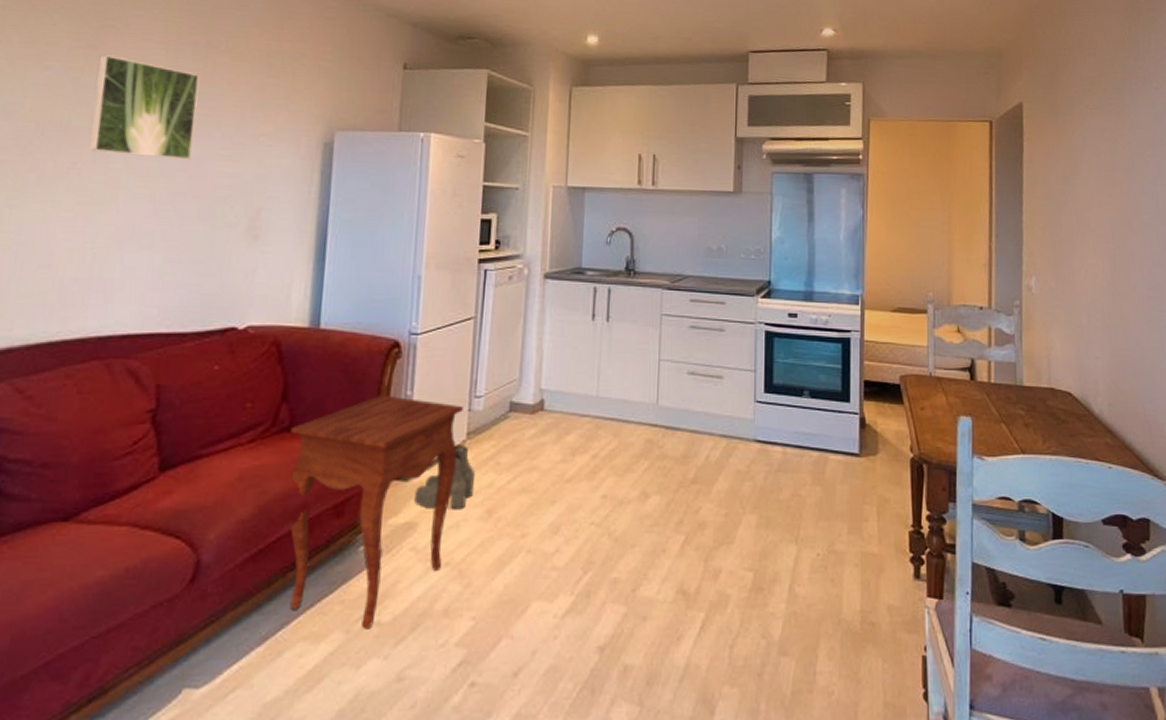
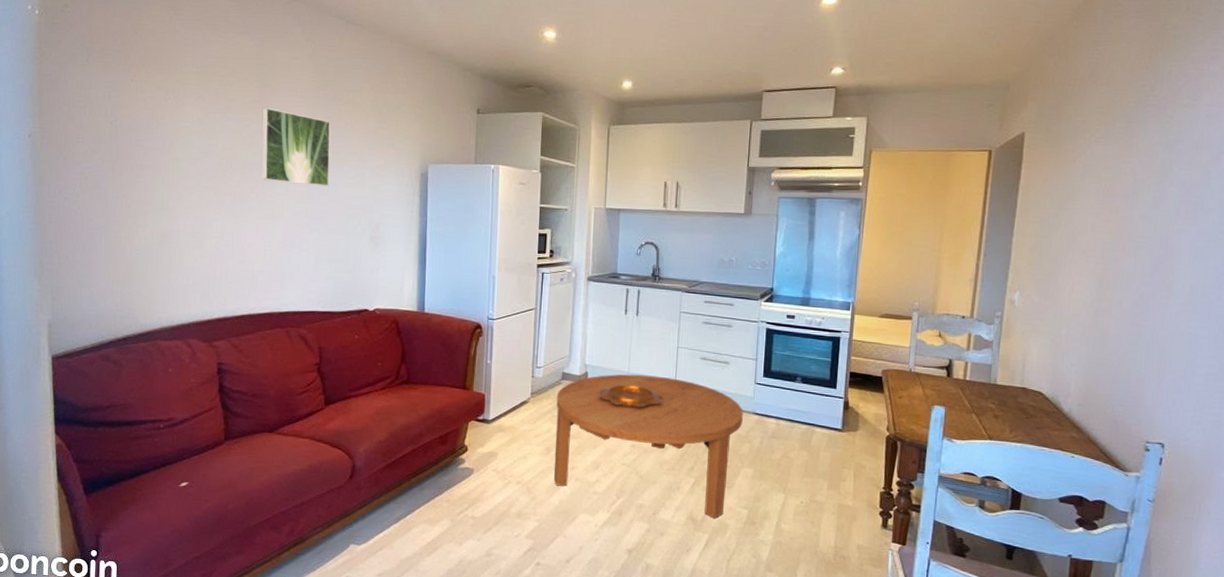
side table: present [289,395,463,630] -> none [408,362,528,520]
boots: present [415,446,476,510] -> none [495,402,538,446]
coffee table: none [497,399,742,589] -> present [554,374,743,518]
decorative bowl: none [557,413,643,443] -> present [598,384,663,407]

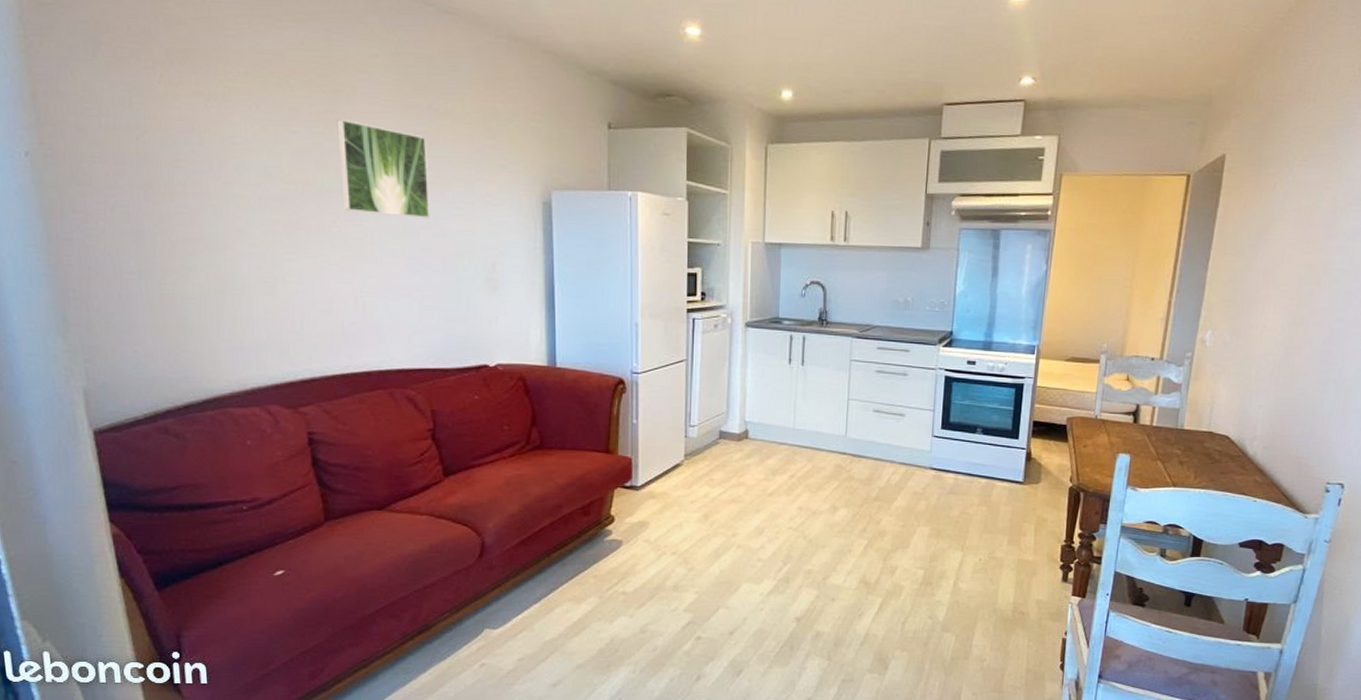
coffee table: present [554,374,743,518] -> none [713,430,920,581]
decorative bowl: present [598,384,663,407] -> none [760,442,833,466]

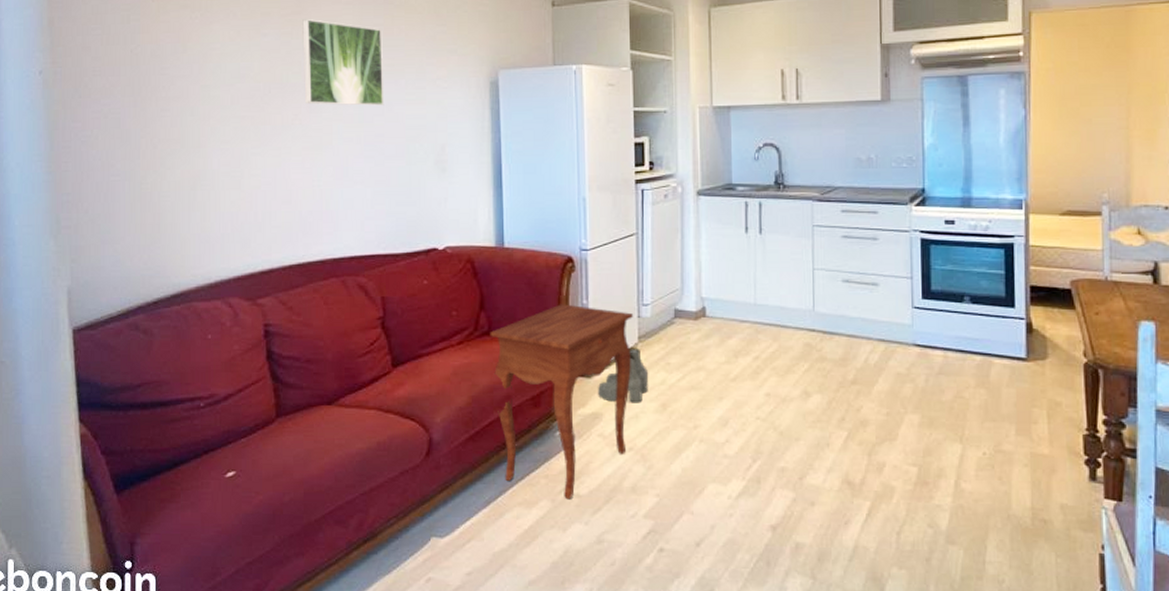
side table: none [542,422,680,596] -> present [490,304,633,500]
boots: none [645,465,693,514] -> present [598,349,649,403]

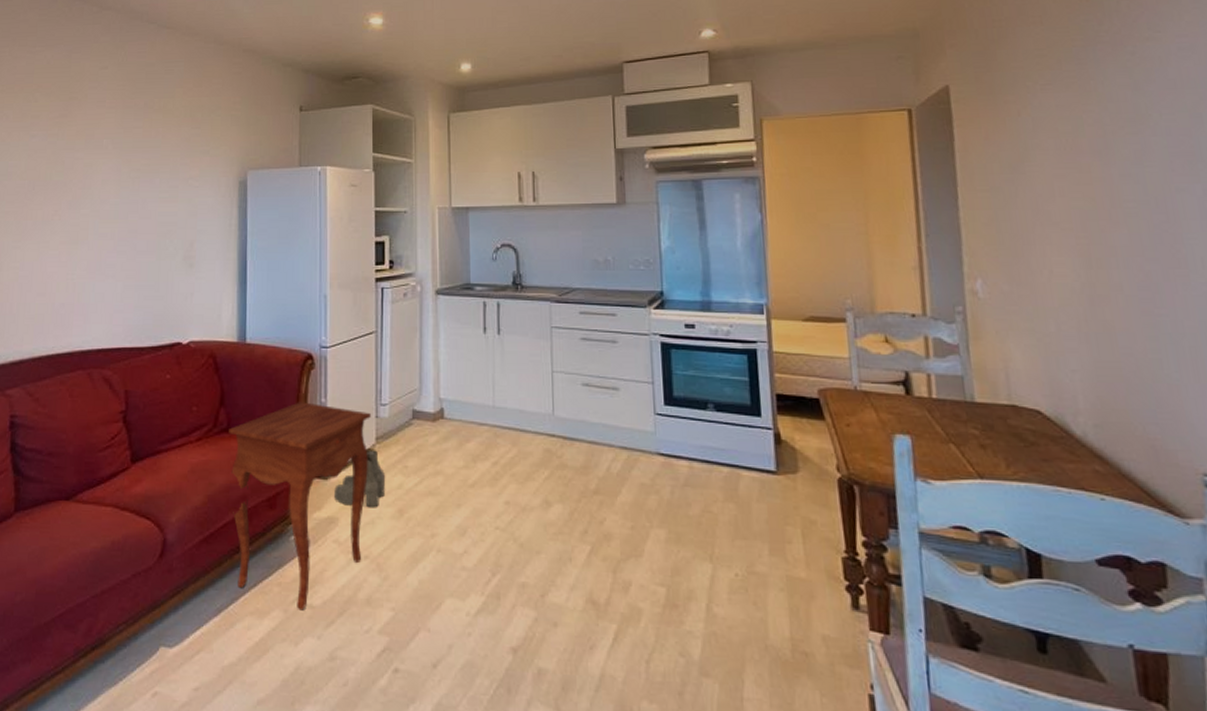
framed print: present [302,19,384,106] -> none [65,122,141,203]

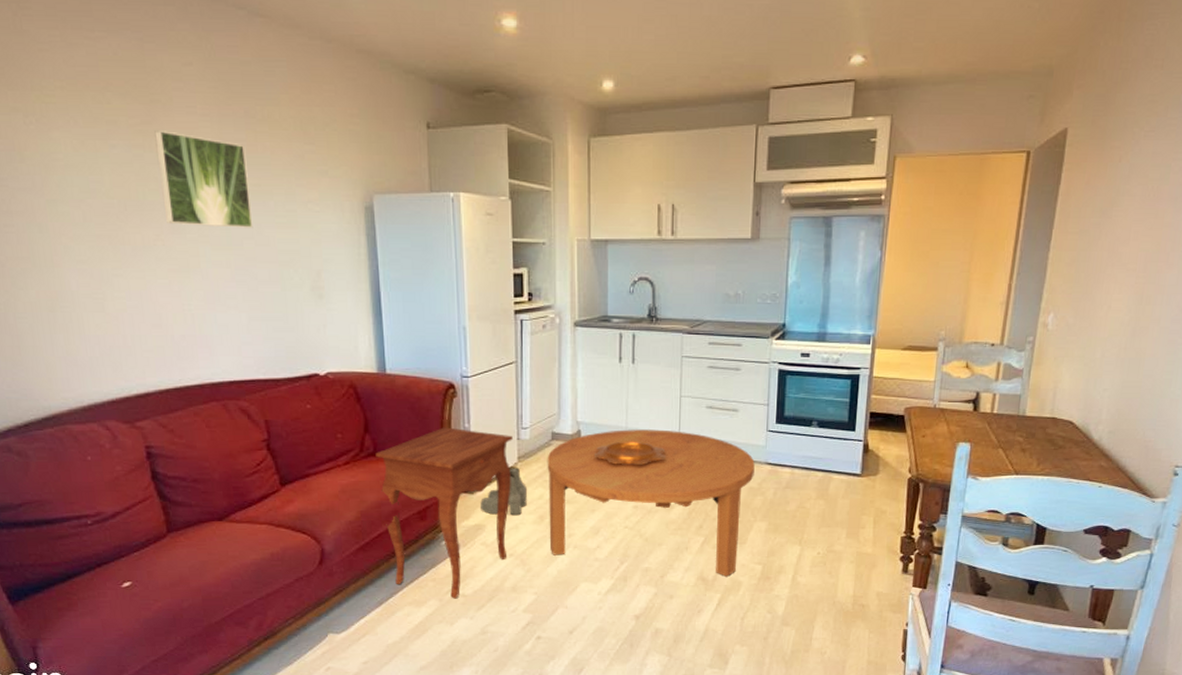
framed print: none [65,122,141,203] -> present [154,131,253,228]
coffee table: none [407,409,645,601] -> present [547,429,755,577]
decorative bowl: none [458,422,541,451] -> present [593,441,667,465]

